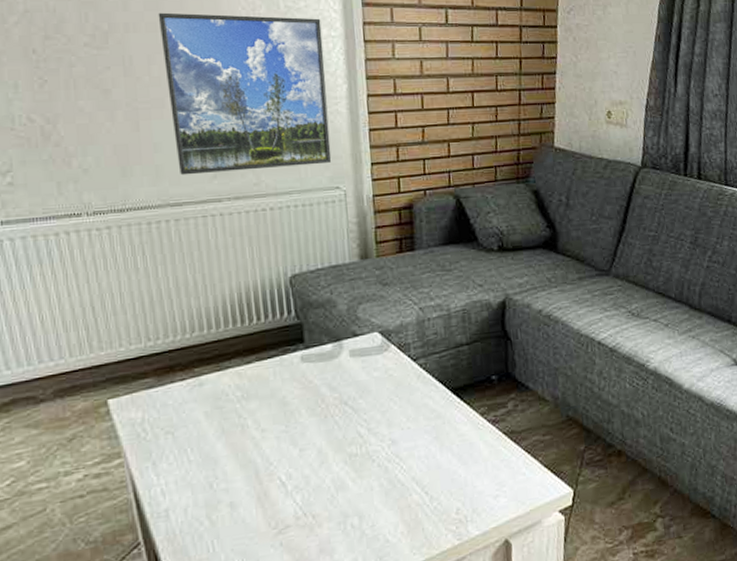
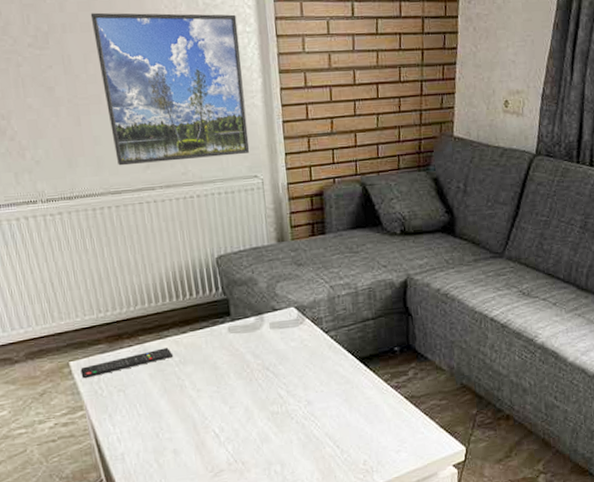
remote control: none [121,381,234,420] -> present [80,348,173,379]

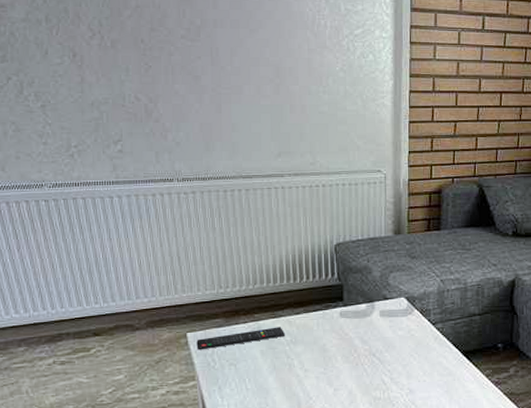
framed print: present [90,12,250,166] -> none [240,11,376,152]

